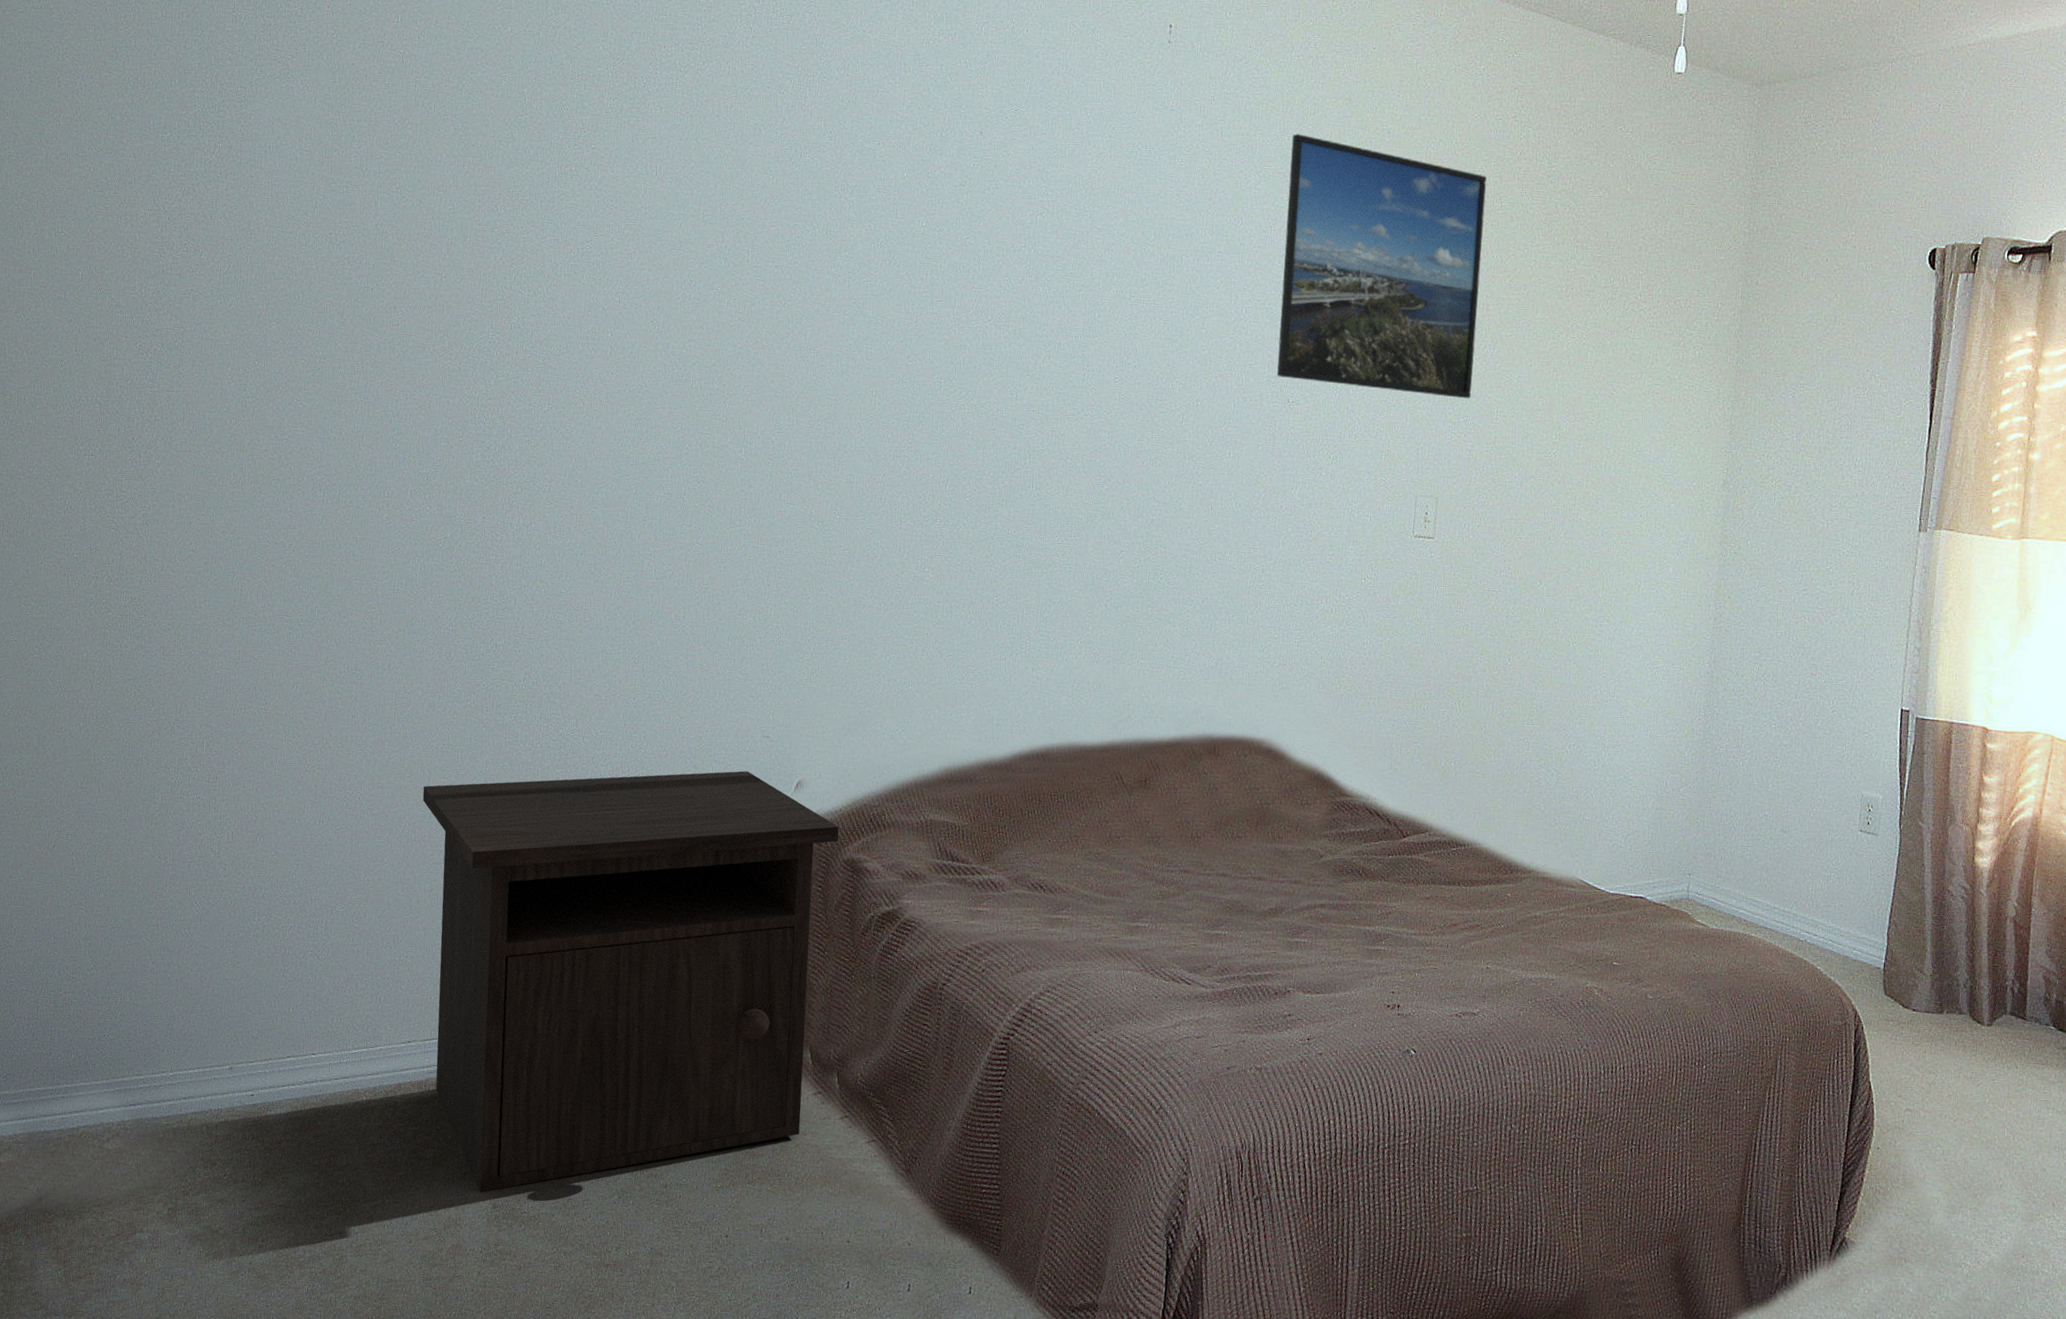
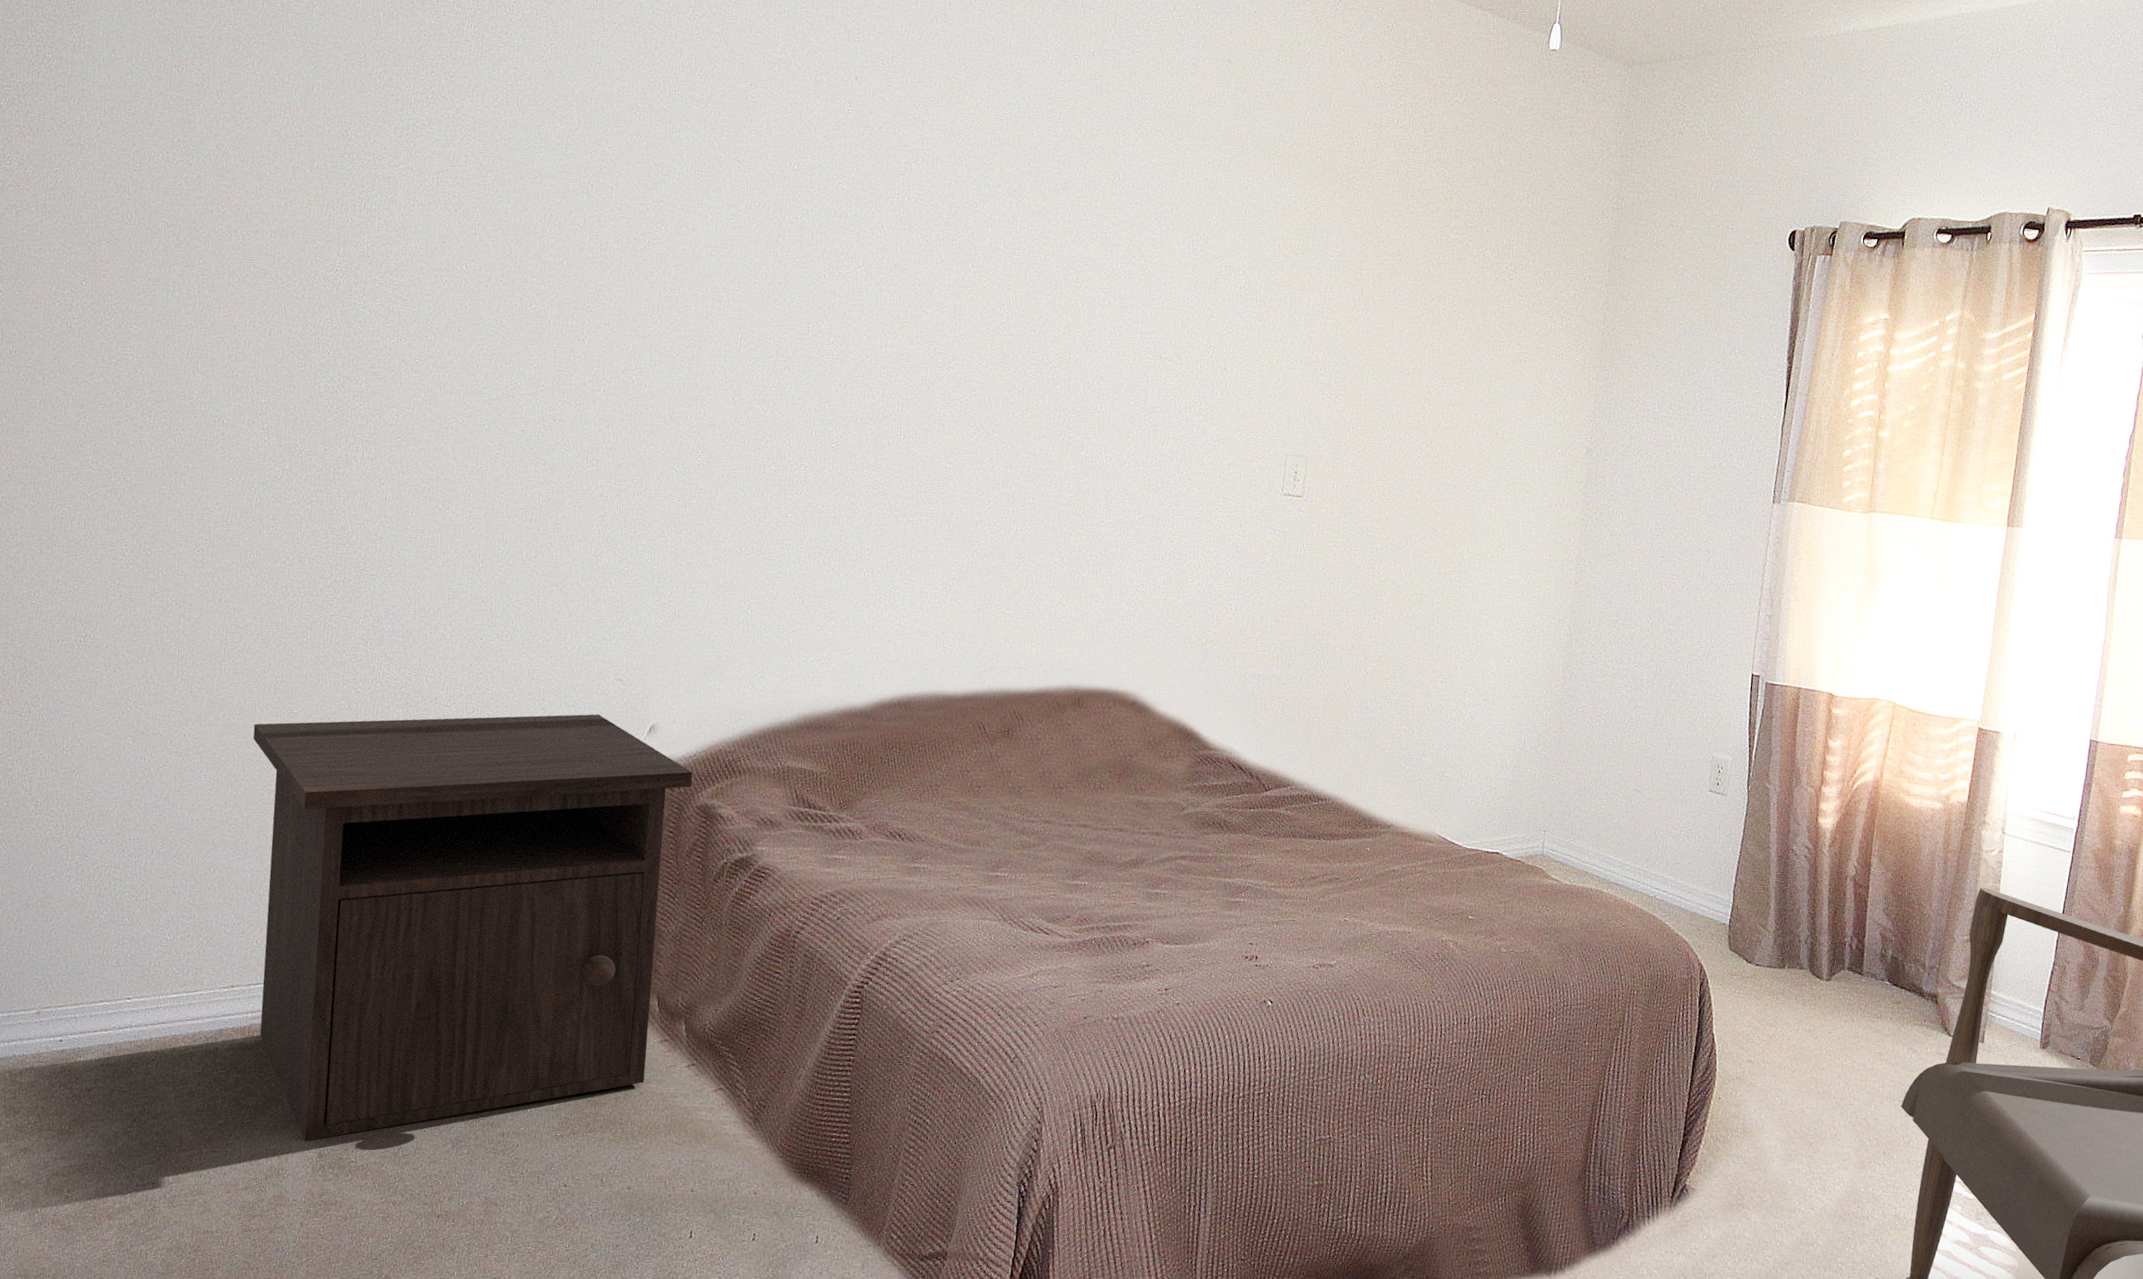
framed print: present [1277,133,1487,399] -> none [1150,92,1363,361]

